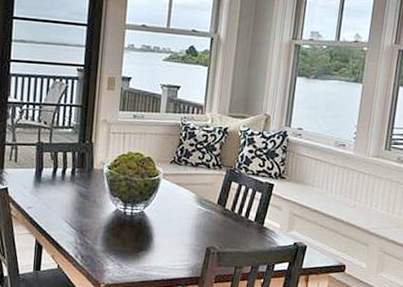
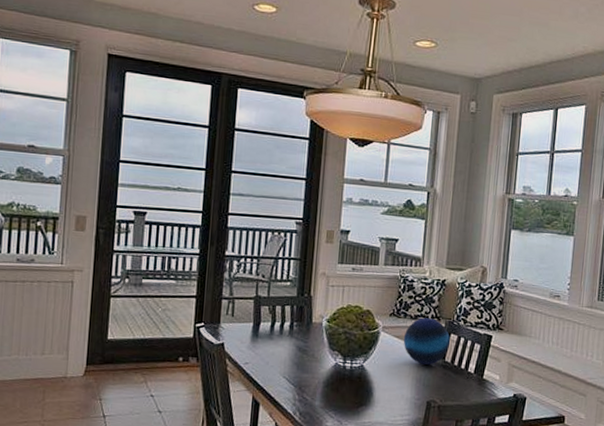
decorative orb: none [183,165,231,212] -> present [403,318,450,365]

